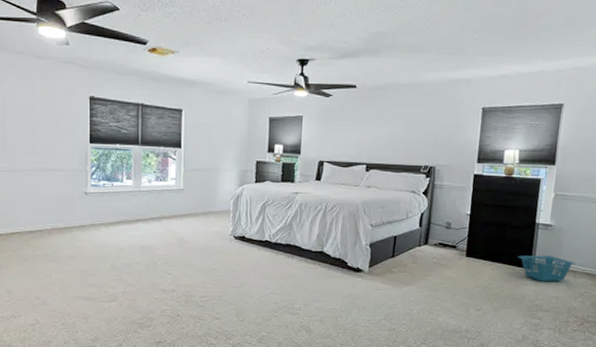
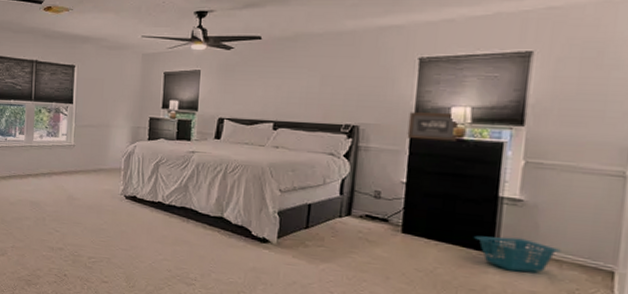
picture frame: none [471,154,511,179] -> present [407,112,460,142]

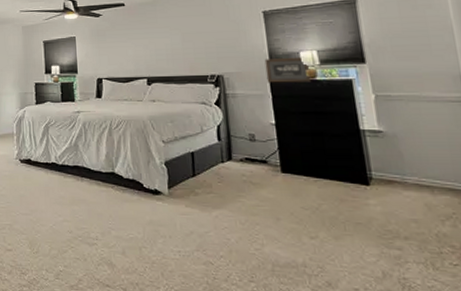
laundry basket: present [474,235,561,273] -> none [348,168,429,201]

